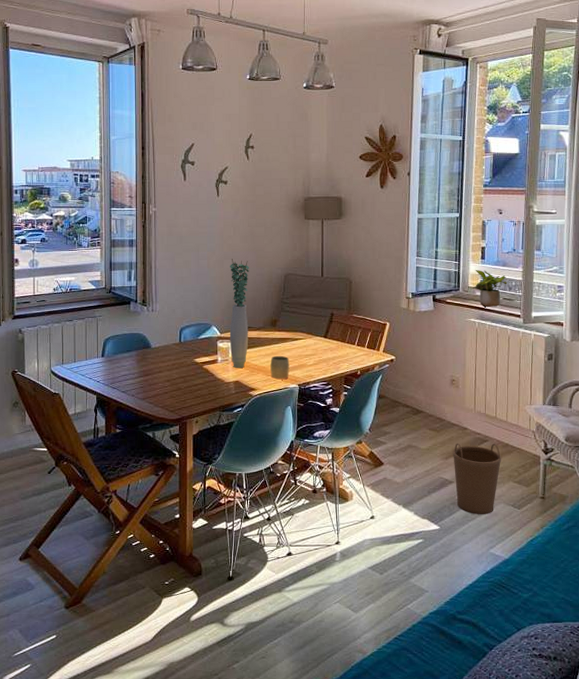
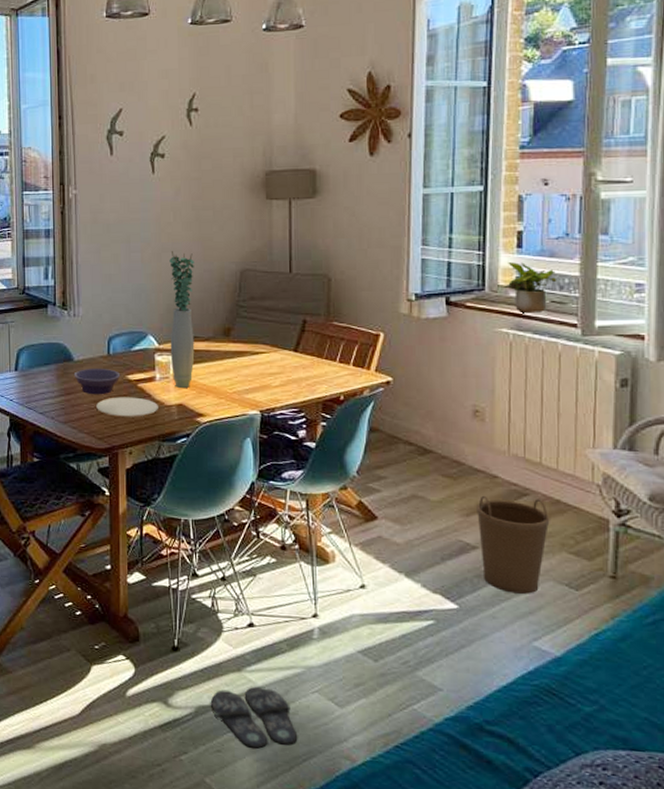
bowl: none [151,353,190,376] -> present [73,368,121,395]
plate: none [169,376,219,393] -> present [96,397,158,417]
slippers: none [258,602,324,652] -> present [211,686,298,749]
mug: present [270,355,290,380] -> none [223,373,249,404]

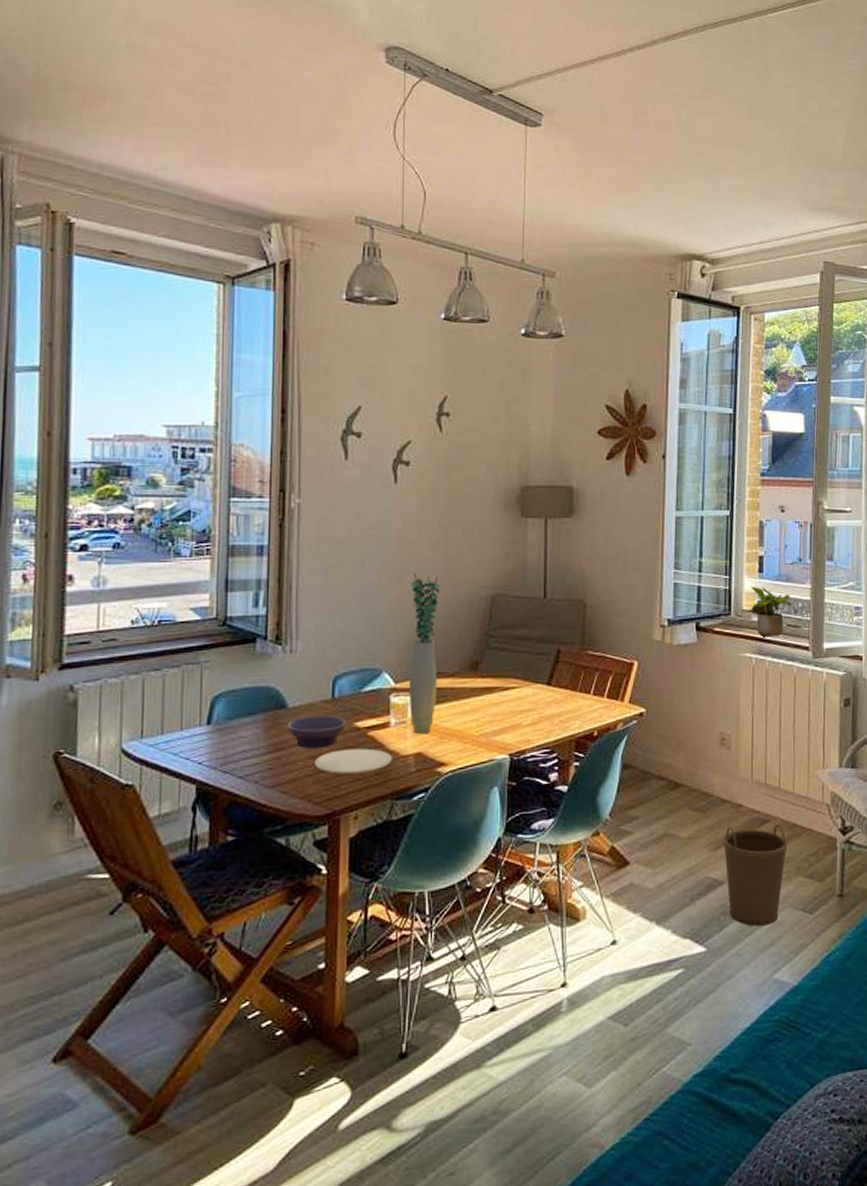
slippers: present [211,686,298,749] -> none [444,1082,543,1161]

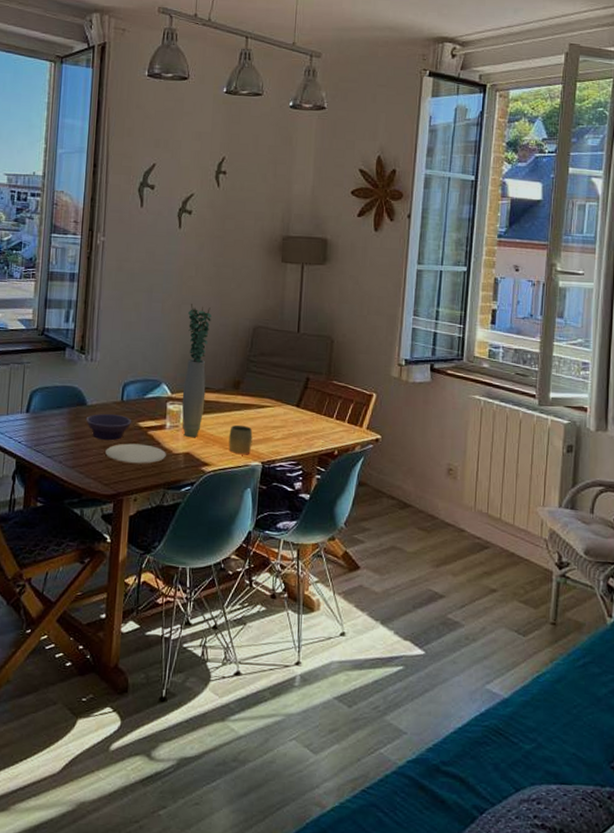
mug: none [469,712,497,749] -> present [228,424,253,455]
basket: present [723,824,788,926] -> none [445,547,505,640]
potted plant: present [746,587,791,638] -> none [477,337,521,383]

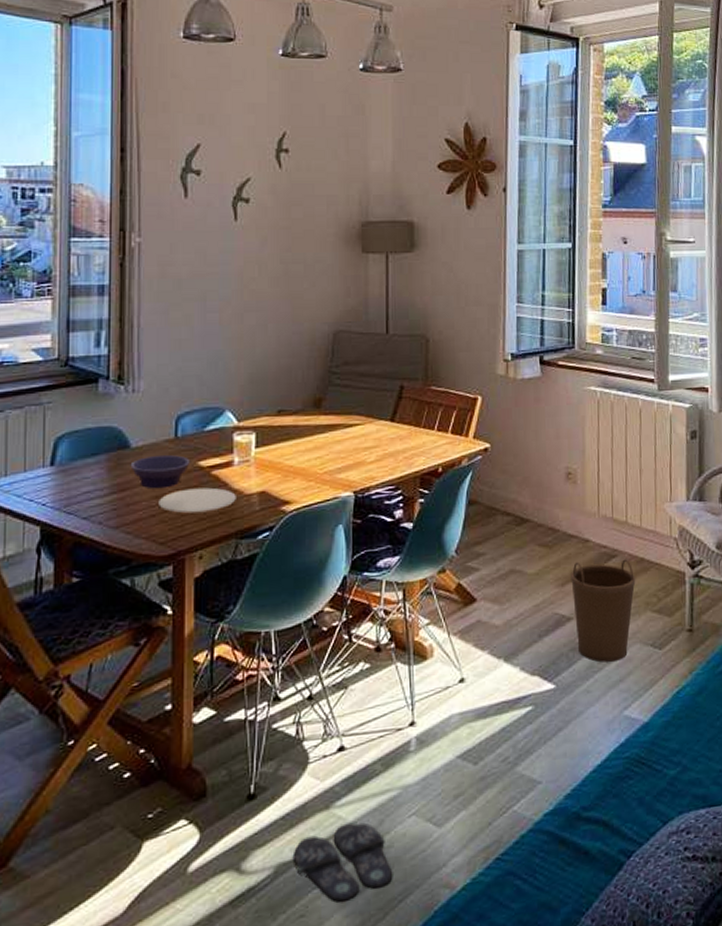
vase: present [181,304,211,437] -> none [251,311,281,472]
slippers: none [193,735,274,799] -> present [294,822,393,902]
mug: present [228,424,253,455] -> none [313,450,341,486]
basket: none [445,547,505,640] -> present [571,559,636,663]

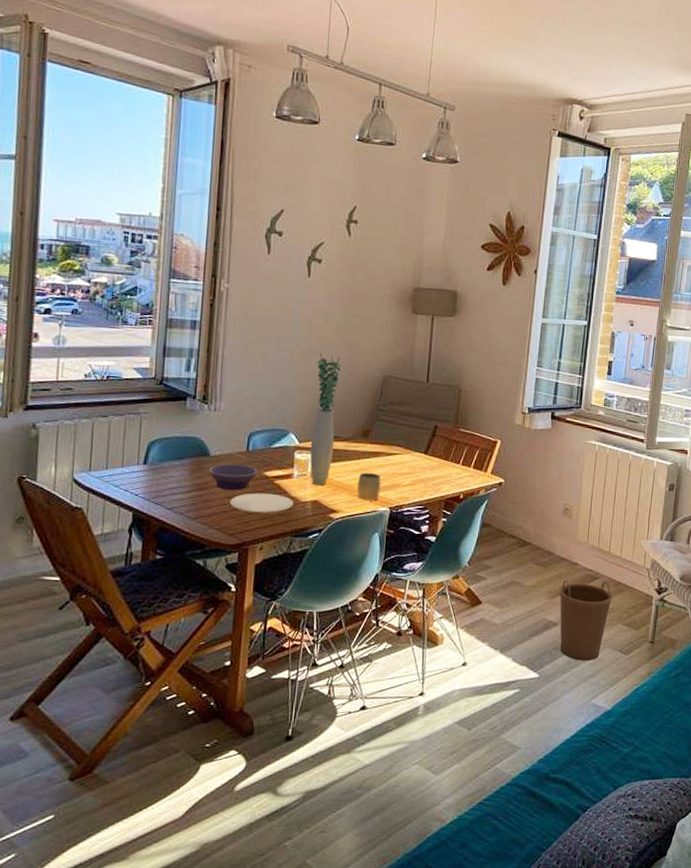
vase: none [251,311,281,472] -> present [309,353,341,485]
slippers: present [294,822,393,902] -> none [319,765,397,824]
mug: none [313,450,341,486] -> present [357,472,381,501]

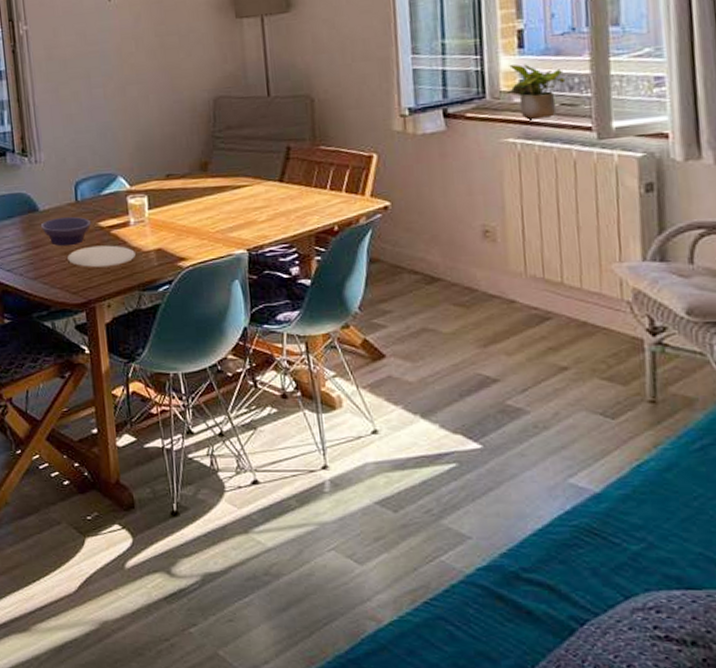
vase: present [309,353,341,485] -> none [134,83,171,231]
mug: present [357,472,381,501] -> none [204,210,233,244]
basket: present [559,580,612,661] -> none [494,322,578,427]
potted plant: none [594,386,633,429] -> present [505,64,565,121]

